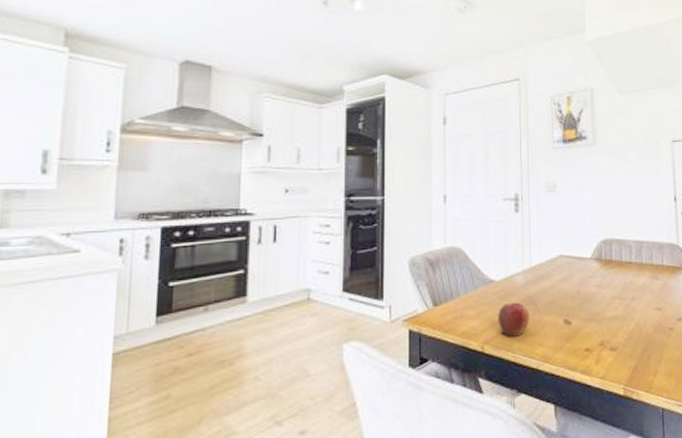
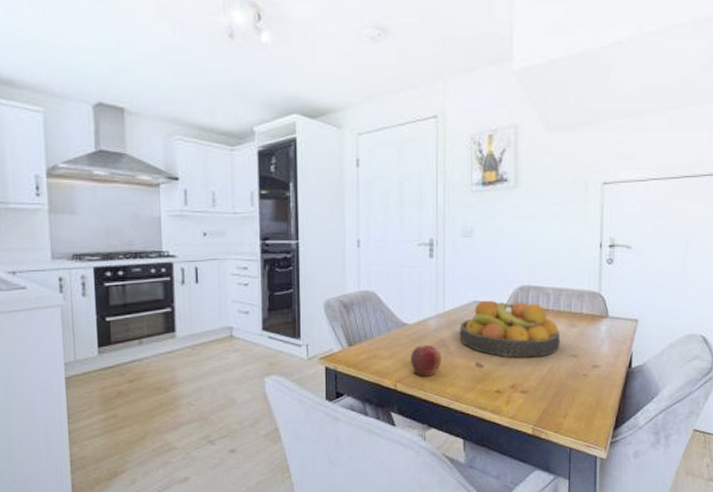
fruit bowl: none [546,254,645,313] -> present [459,300,561,358]

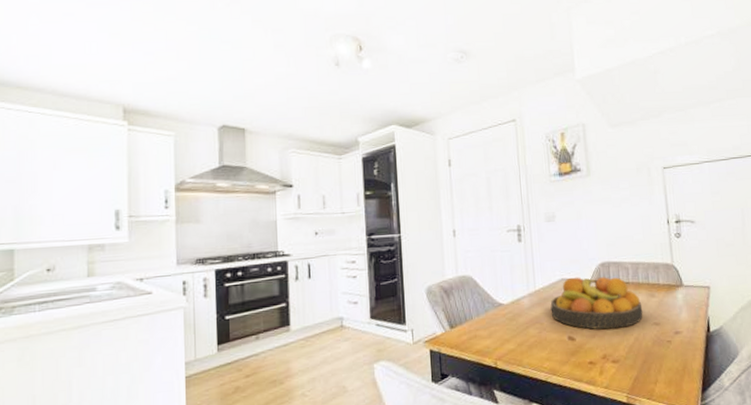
apple: present [411,345,442,377] -> none [508,322,537,354]

